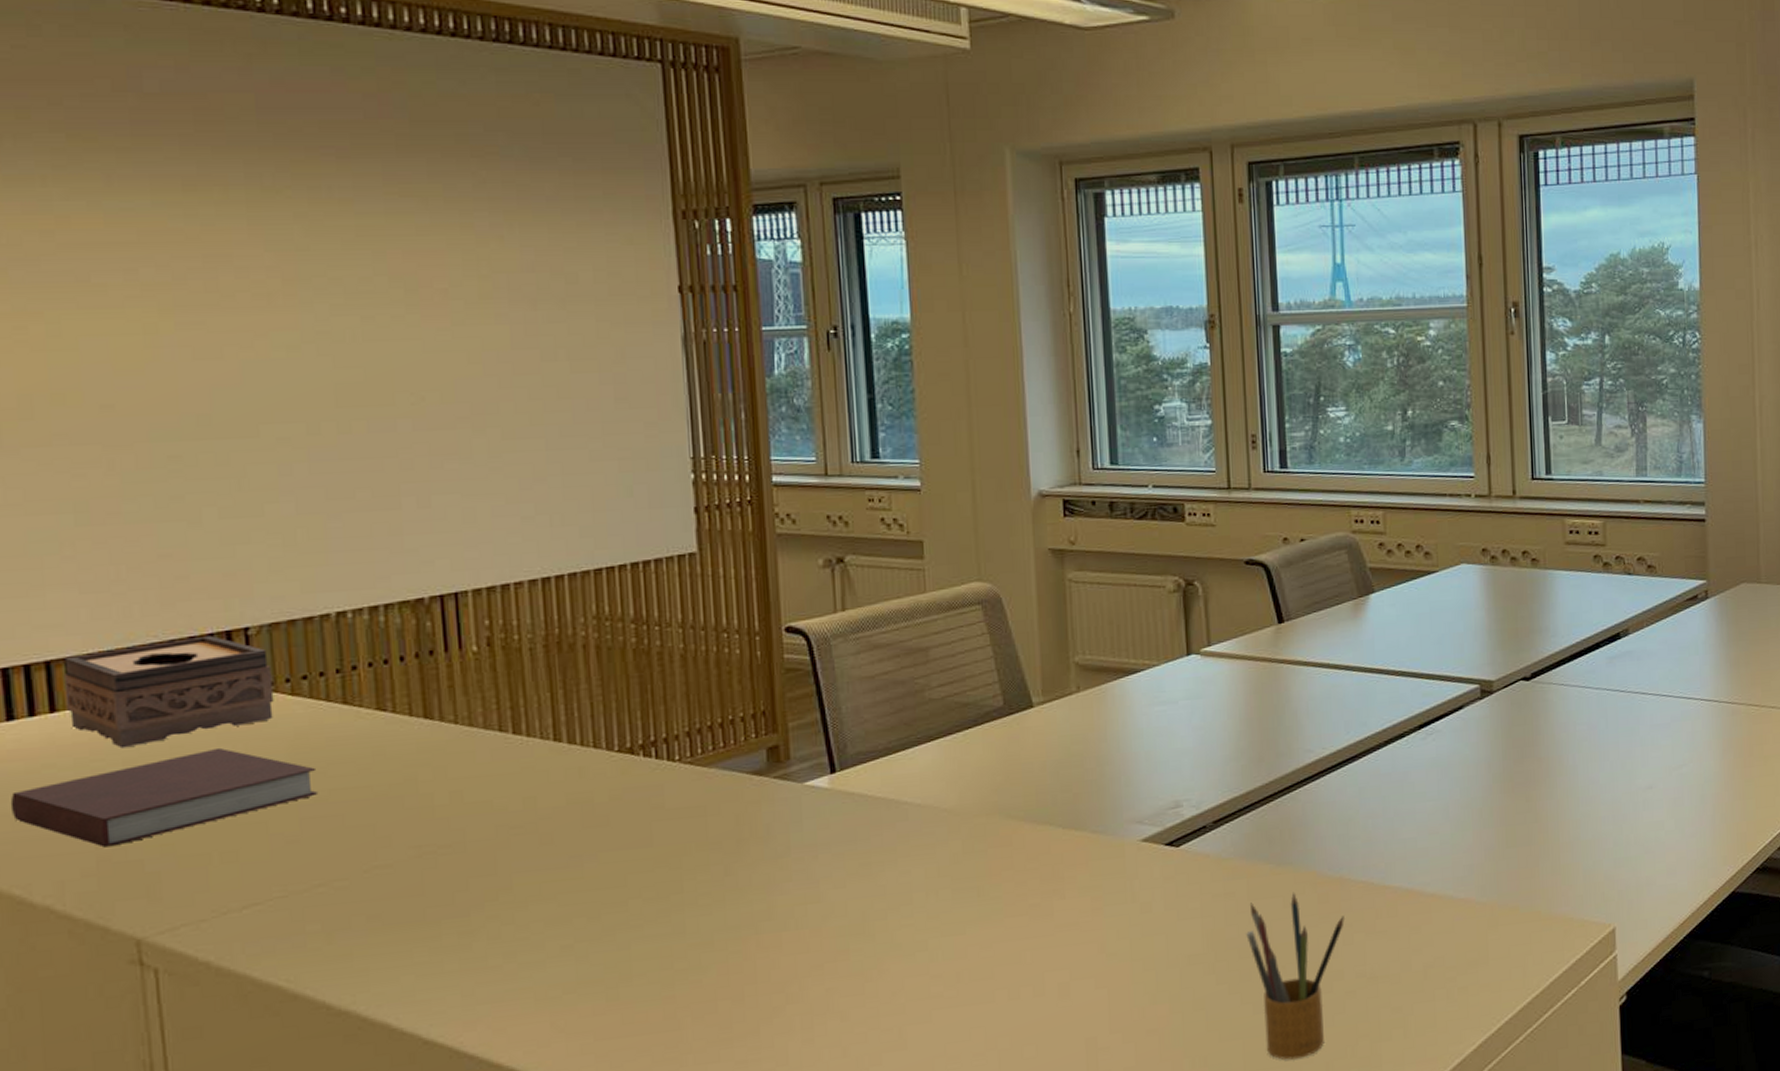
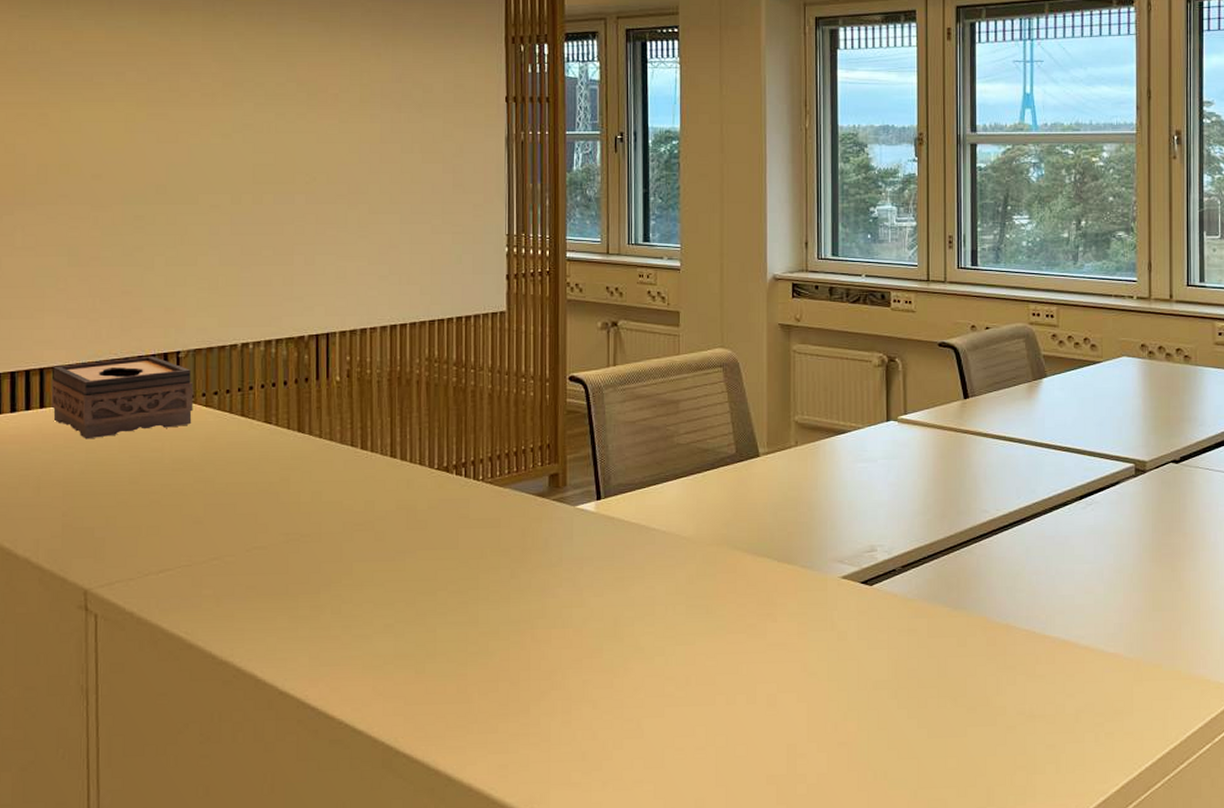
notebook: present [10,747,319,848] -> none [8,444,219,516]
pencil box: present [1246,892,1345,1060] -> none [925,633,1009,782]

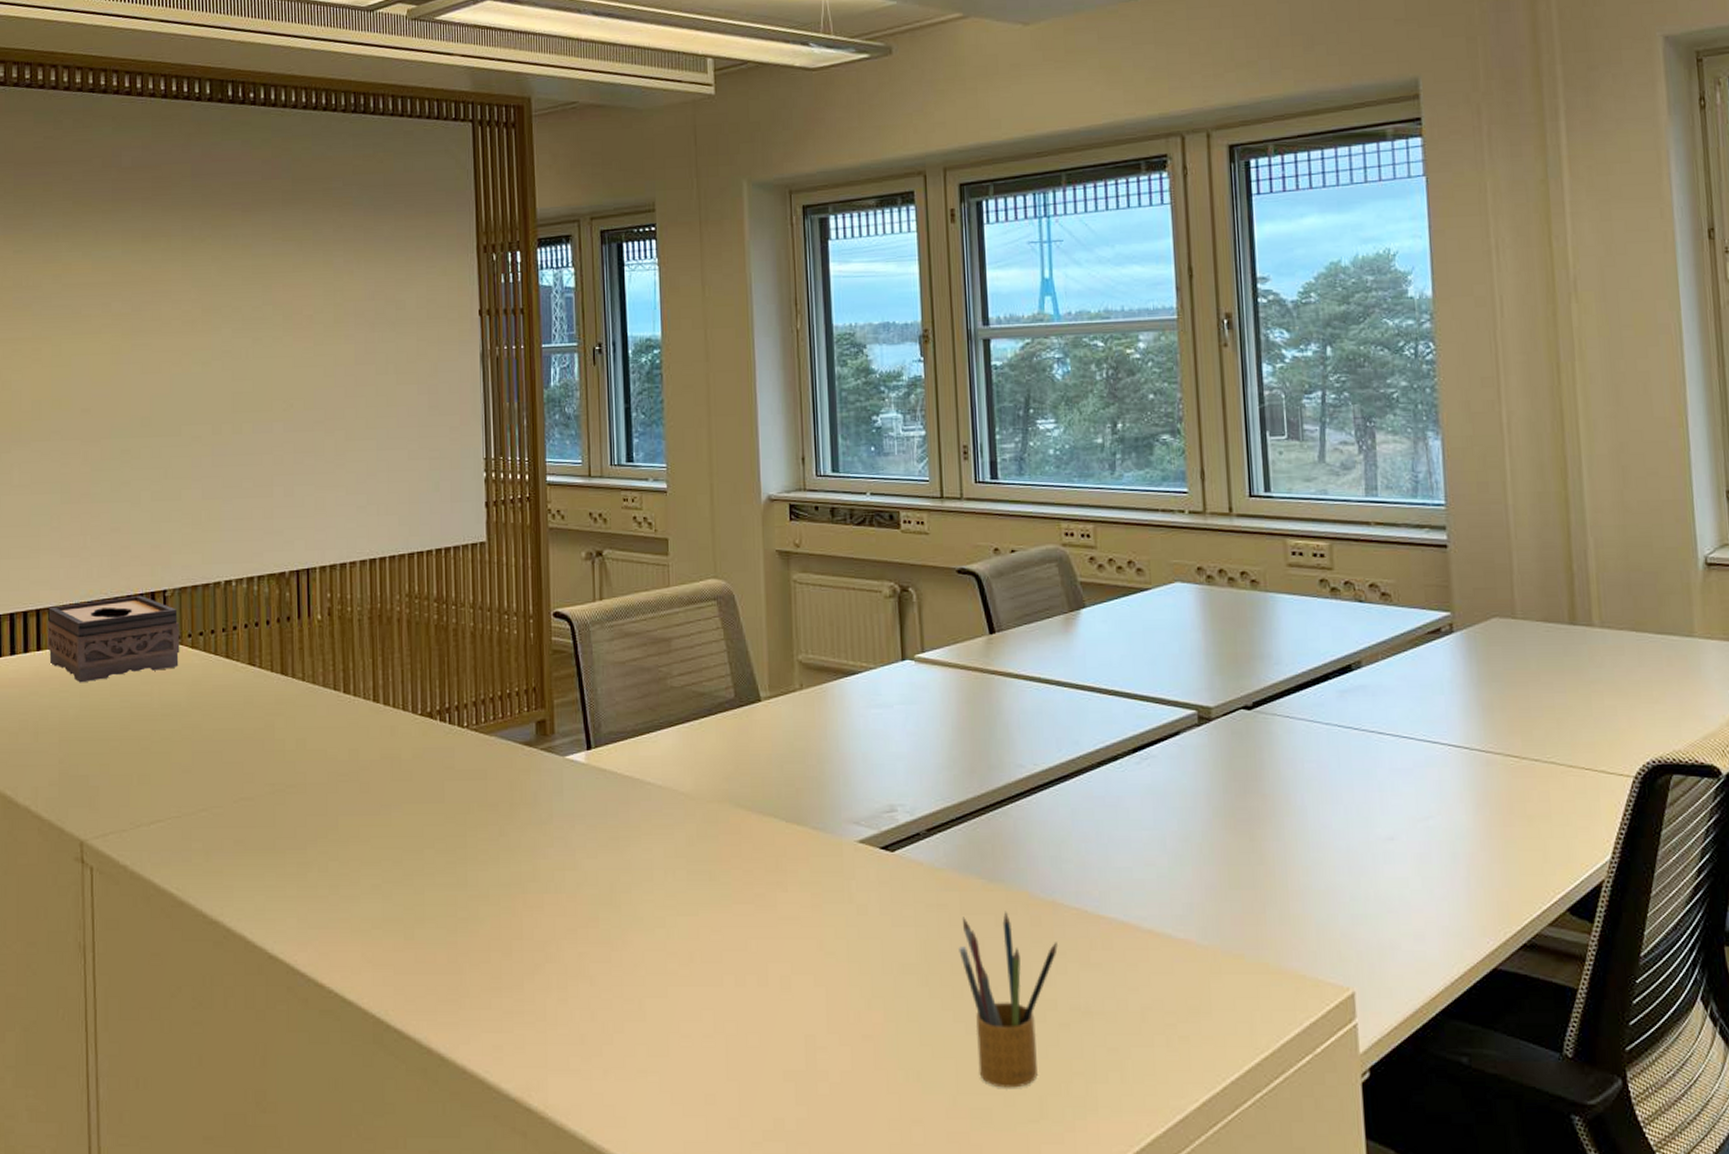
pencil box: none [925,633,1009,782] -> present [959,911,1058,1088]

